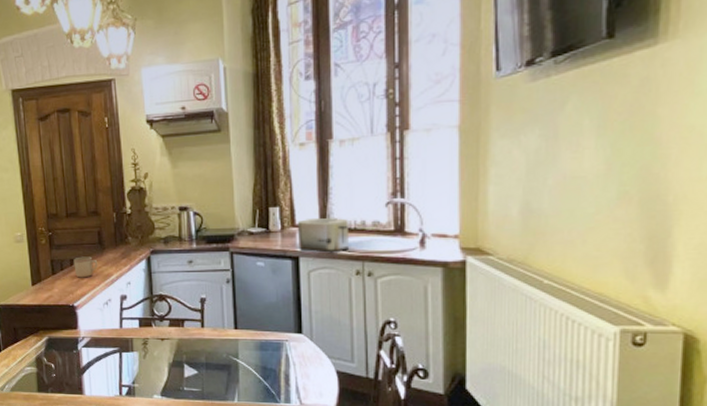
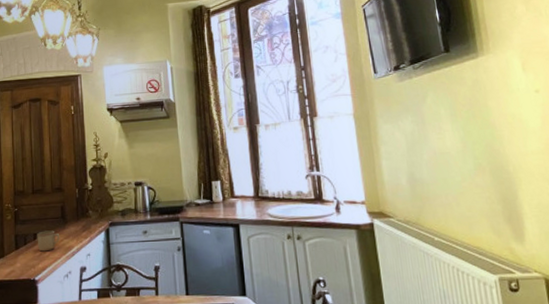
toaster: present [297,218,350,254] -> none [235,189,280,221]

